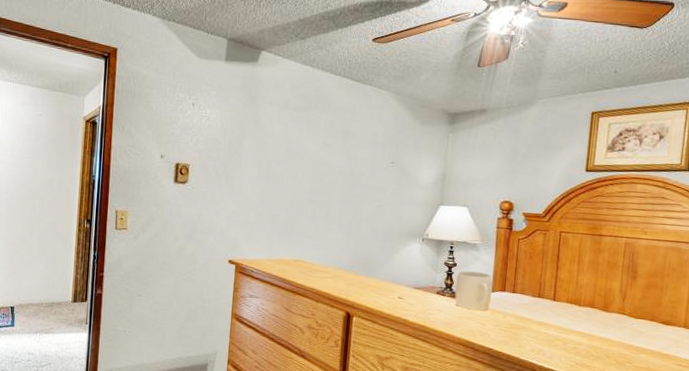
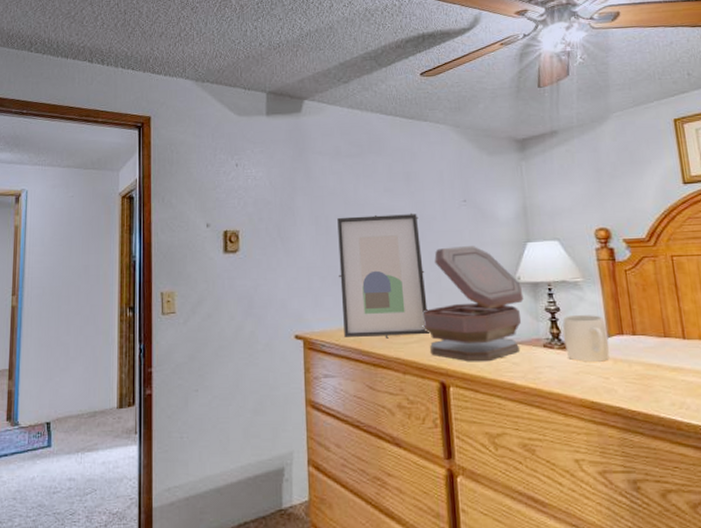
picture frame: none [271,163,350,273] -> present [337,213,431,339]
jewelry box: none [338,201,429,299] -> present [422,246,524,361]

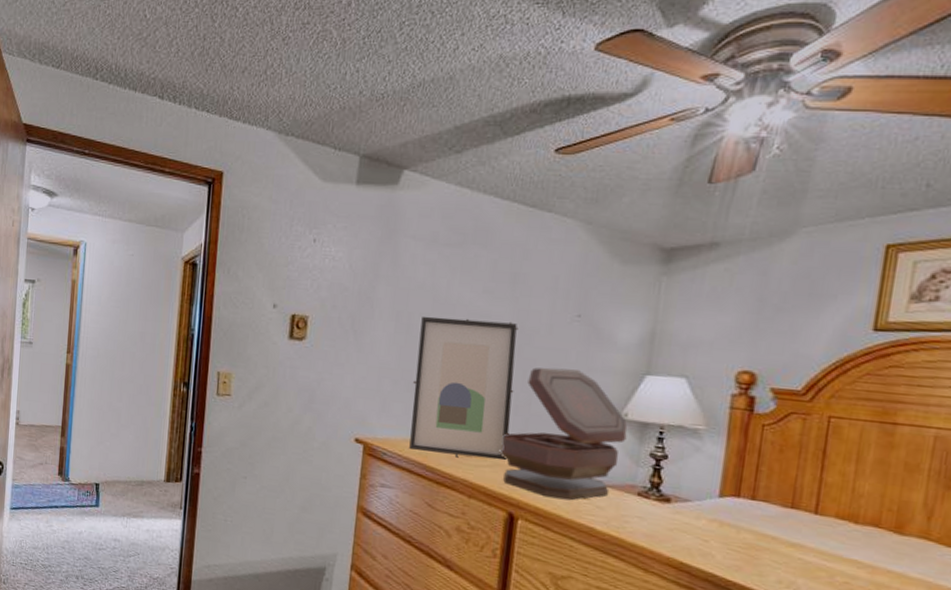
mug: present [562,315,610,362] -> none [663,465,721,523]

